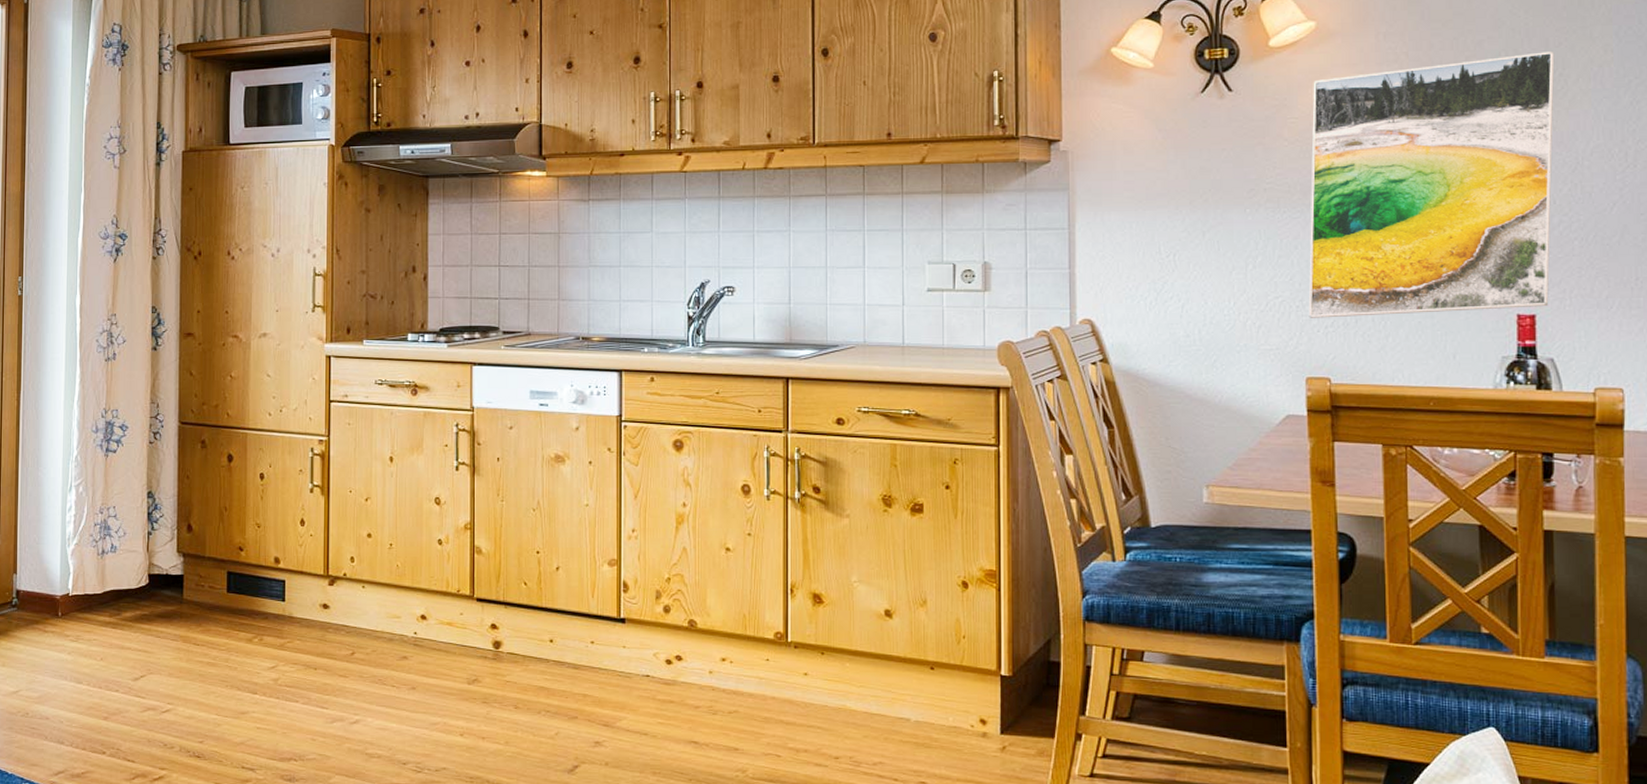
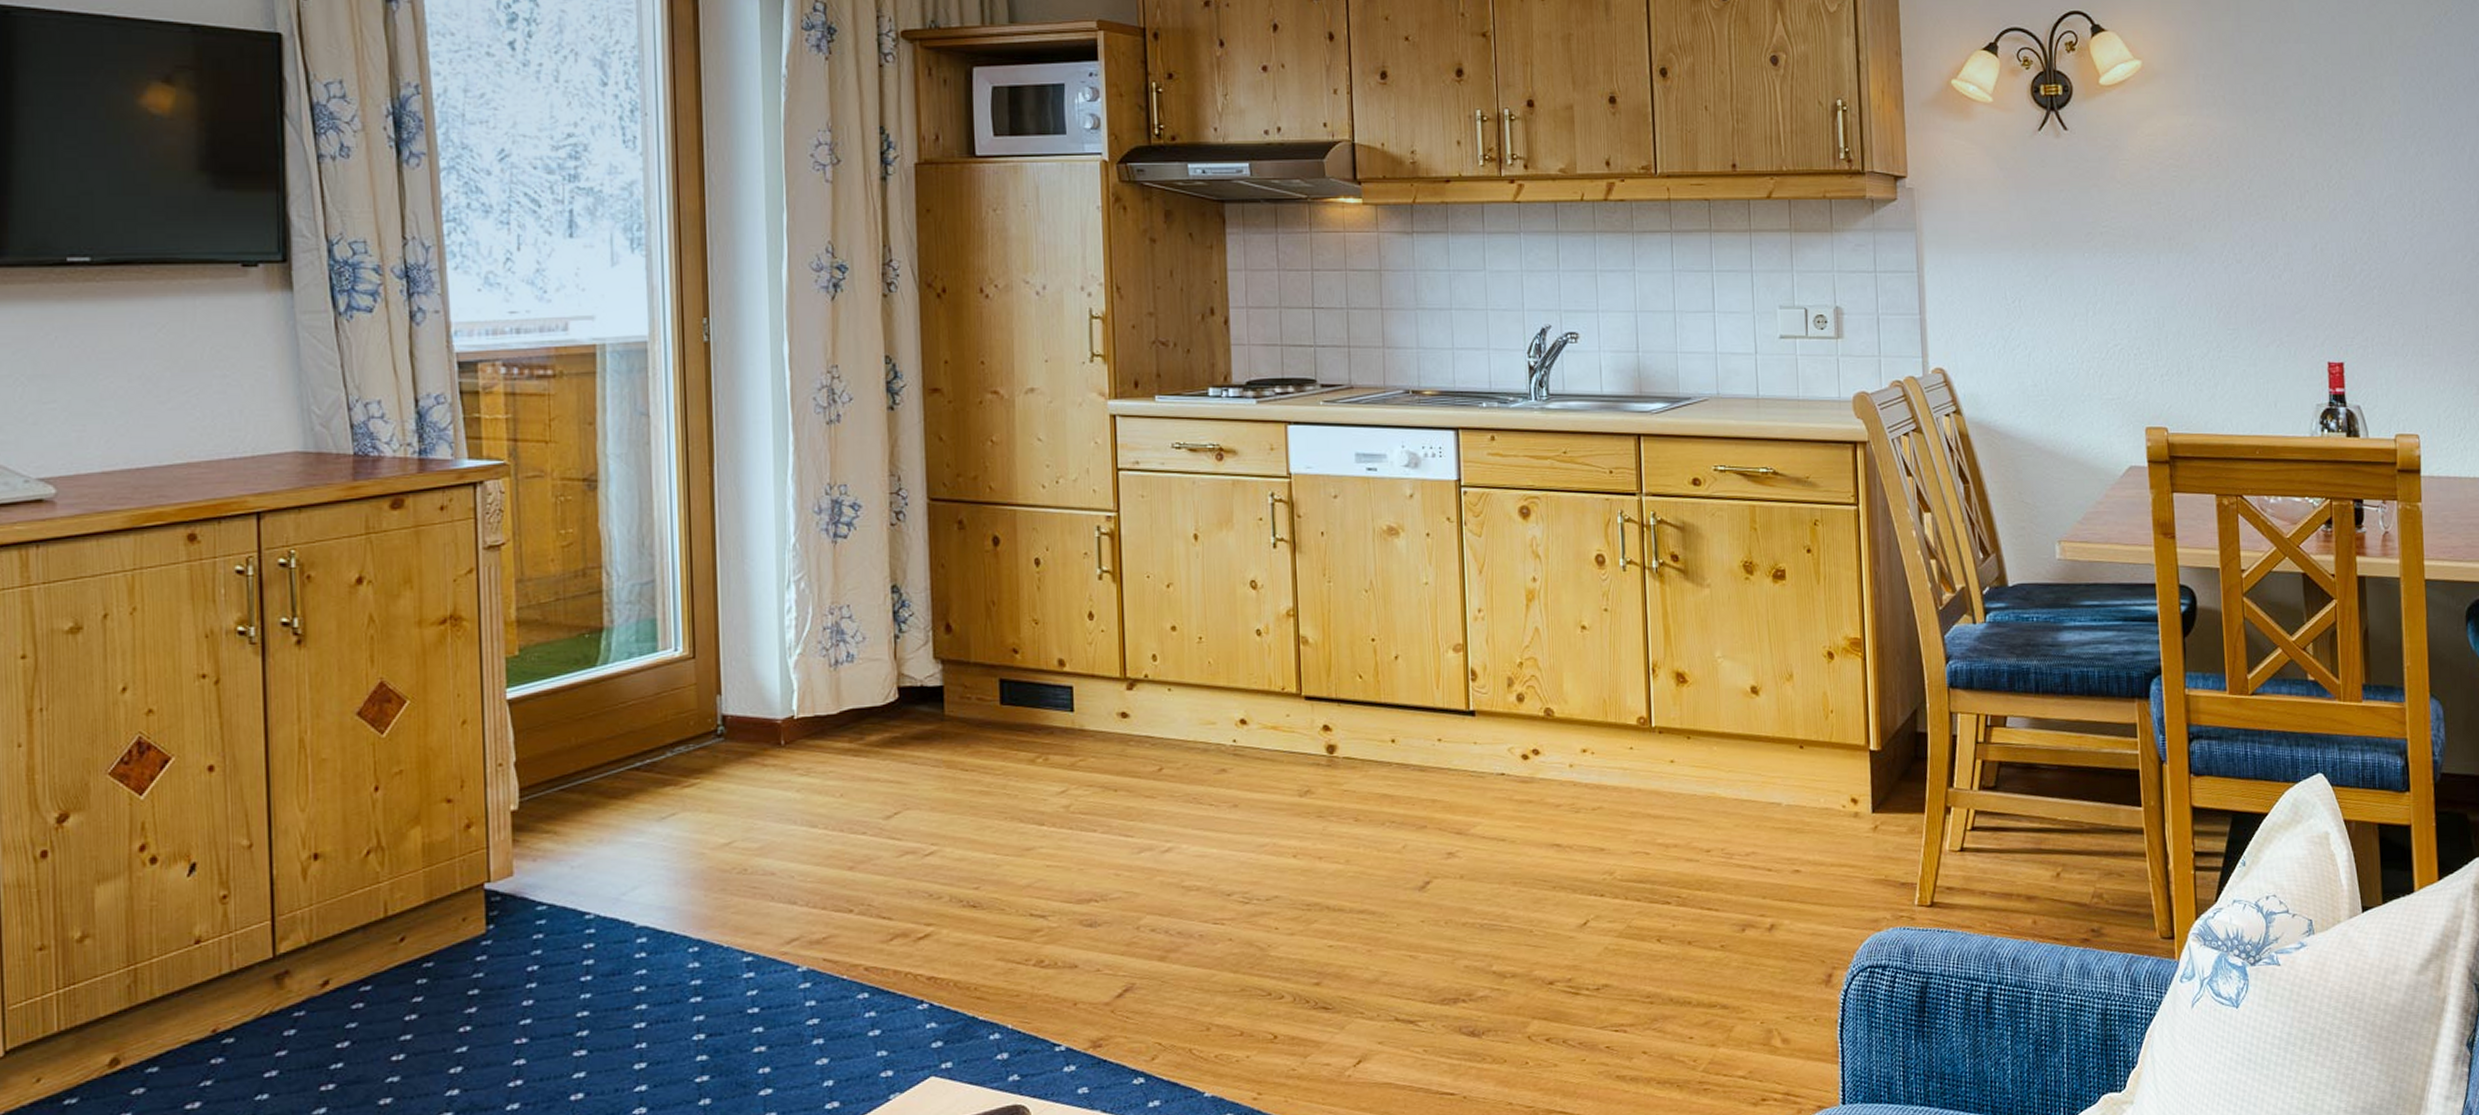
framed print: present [1308,50,1555,318] -> none [2141,99,2354,367]

